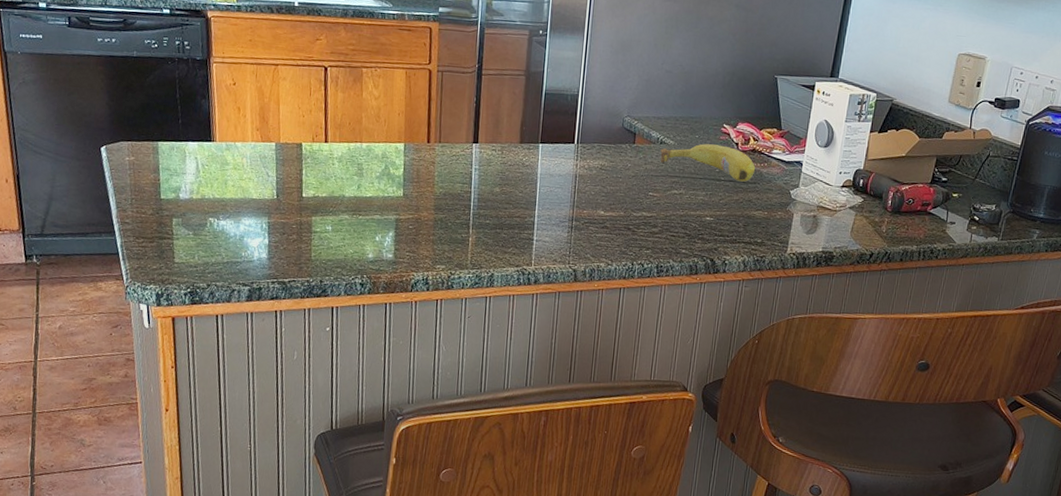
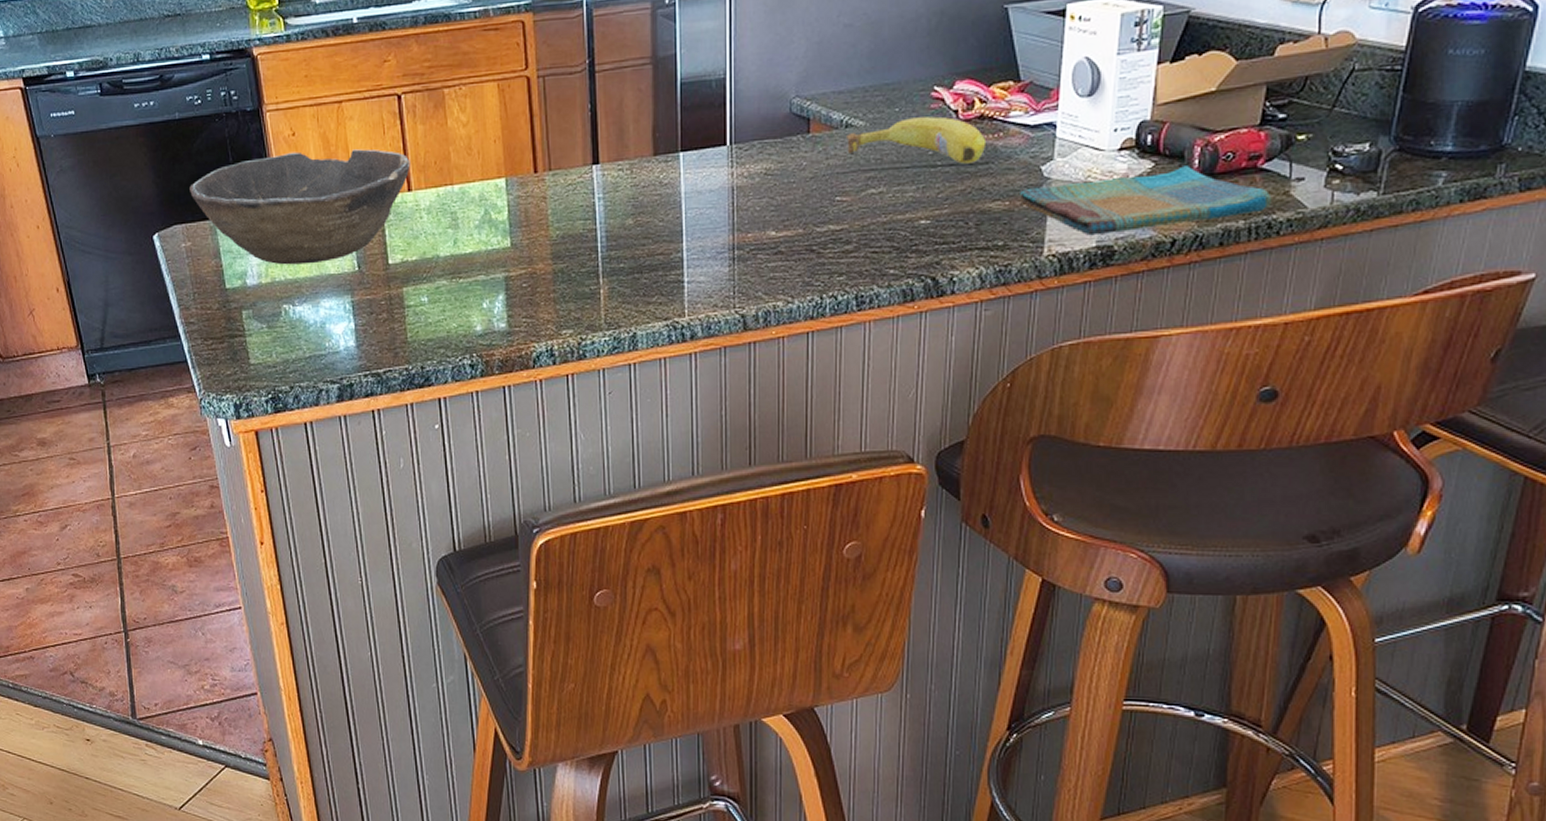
bowl: none [138,98,329,189] -> present [190,149,411,265]
dish towel: none [773,204,935,244] -> present [1018,166,1272,236]

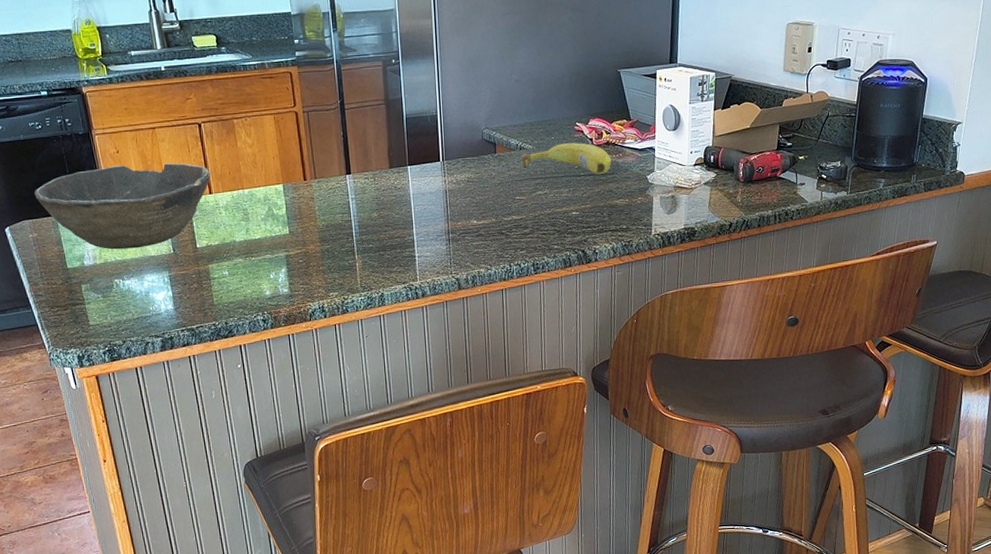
dish towel: present [1018,166,1272,236] -> none [634,175,787,221]

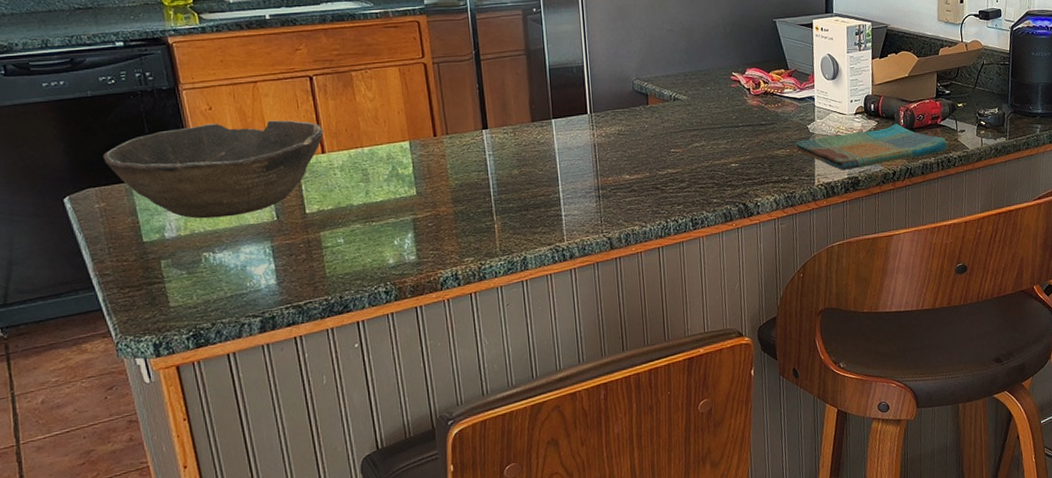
fruit: present [521,143,612,174] -> none [675,93,771,125]
dish towel: none [634,175,787,221] -> present [795,124,949,171]

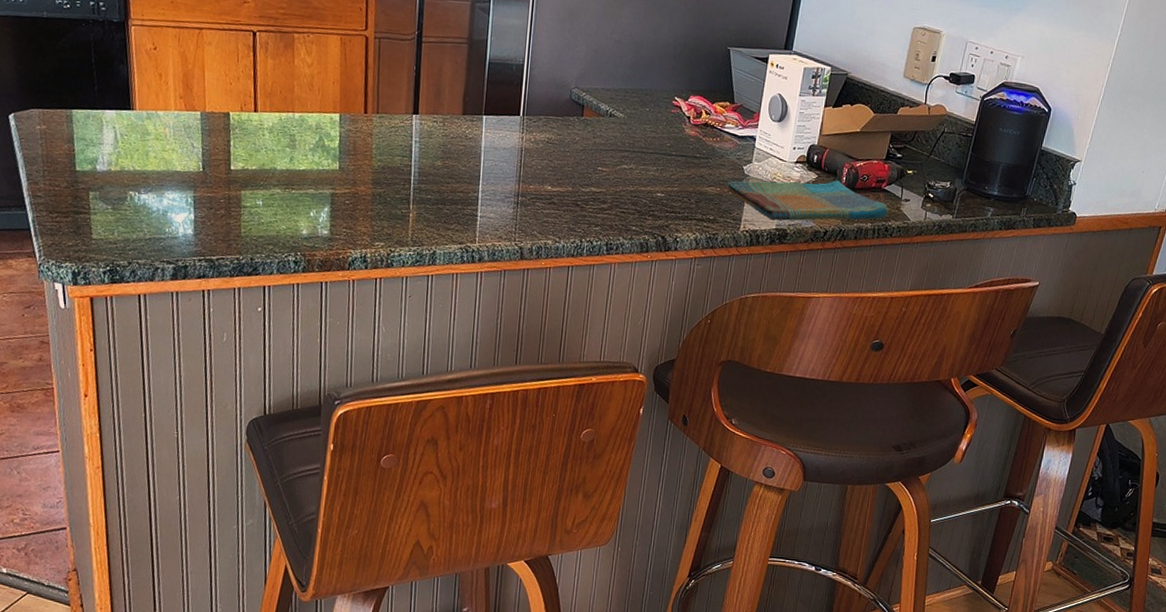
bowl: present [103,120,324,219] -> none [50,63,259,160]

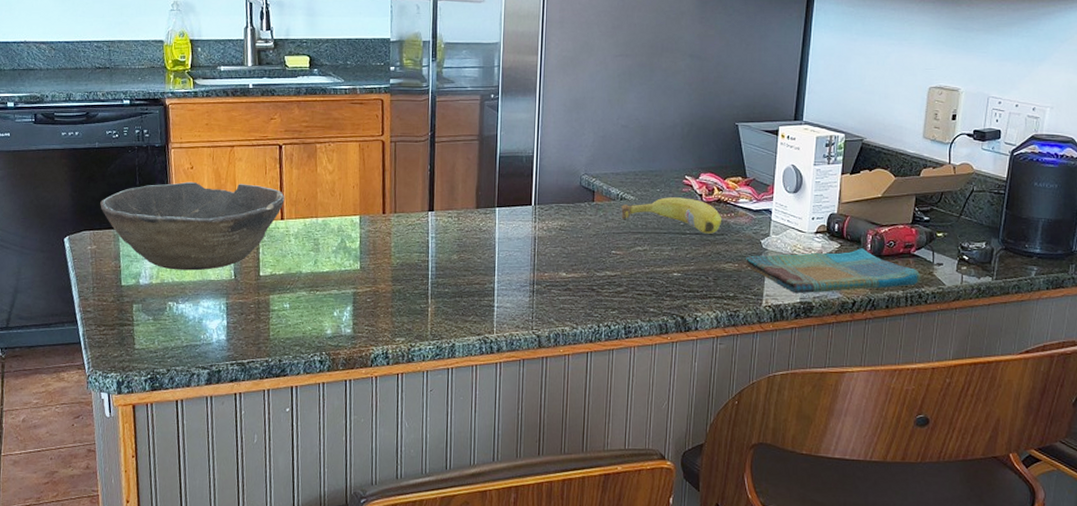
bowl: none [50,63,259,160] -> present [100,181,285,271]
fruit: none [609,117,708,157] -> present [621,197,722,234]

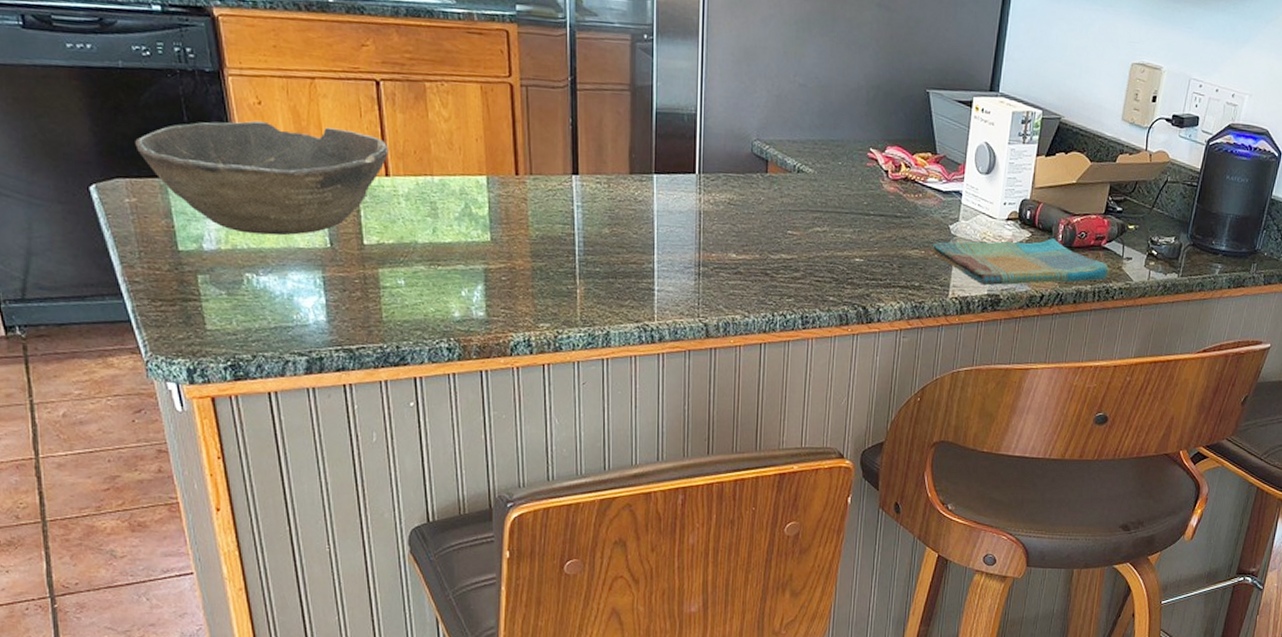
fruit: present [621,197,722,234] -> none [798,171,909,216]

